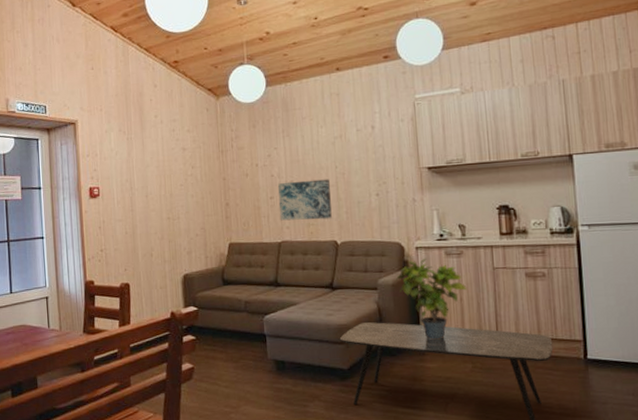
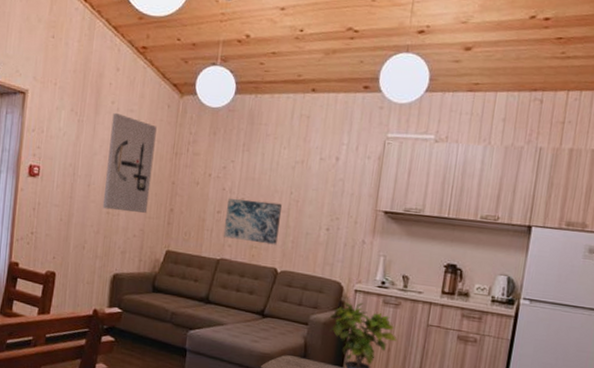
wall art: none [158,125,205,215] -> present [102,112,157,214]

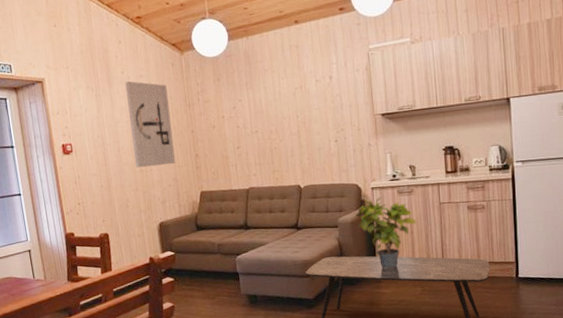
wall art: present [223,198,282,245] -> none [244,128,295,169]

